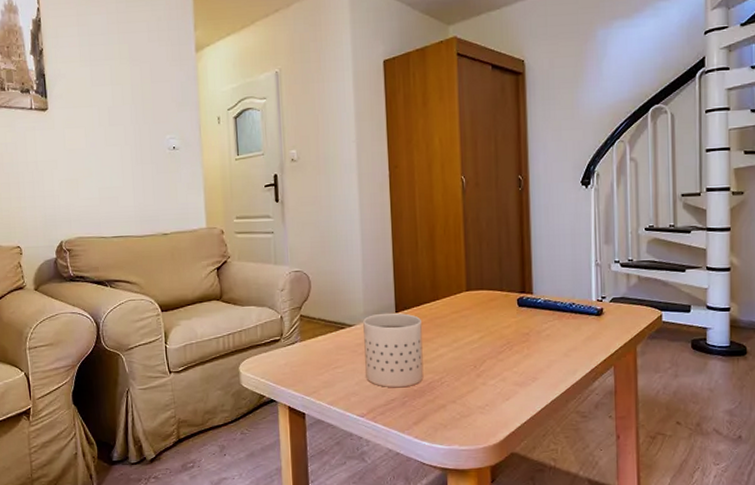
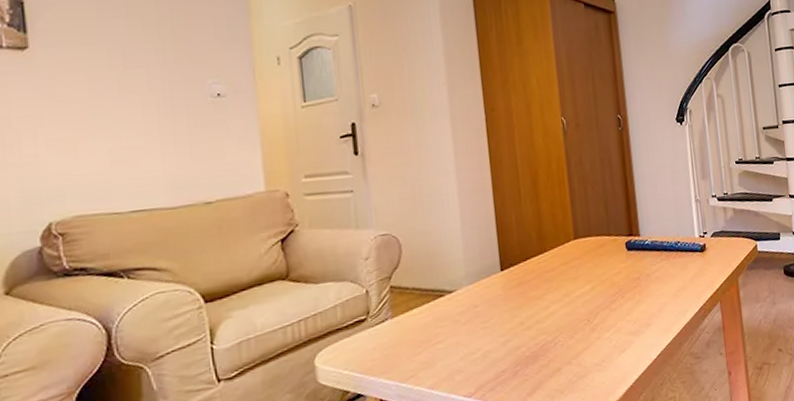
mug: present [363,312,424,388] -> none [465,270,536,358]

